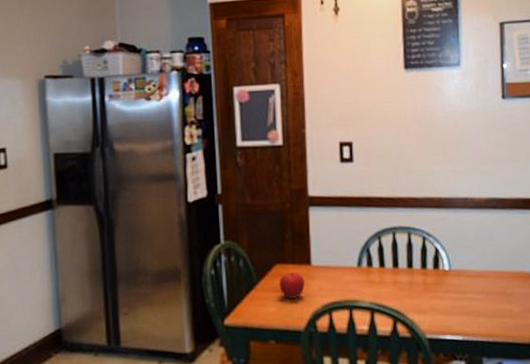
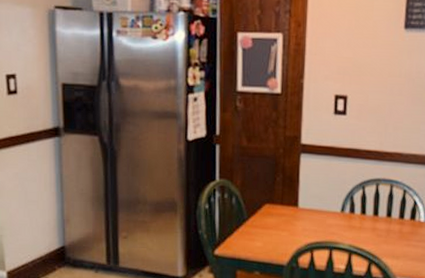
fruit: present [279,272,305,299] -> none [267,212,291,236]

